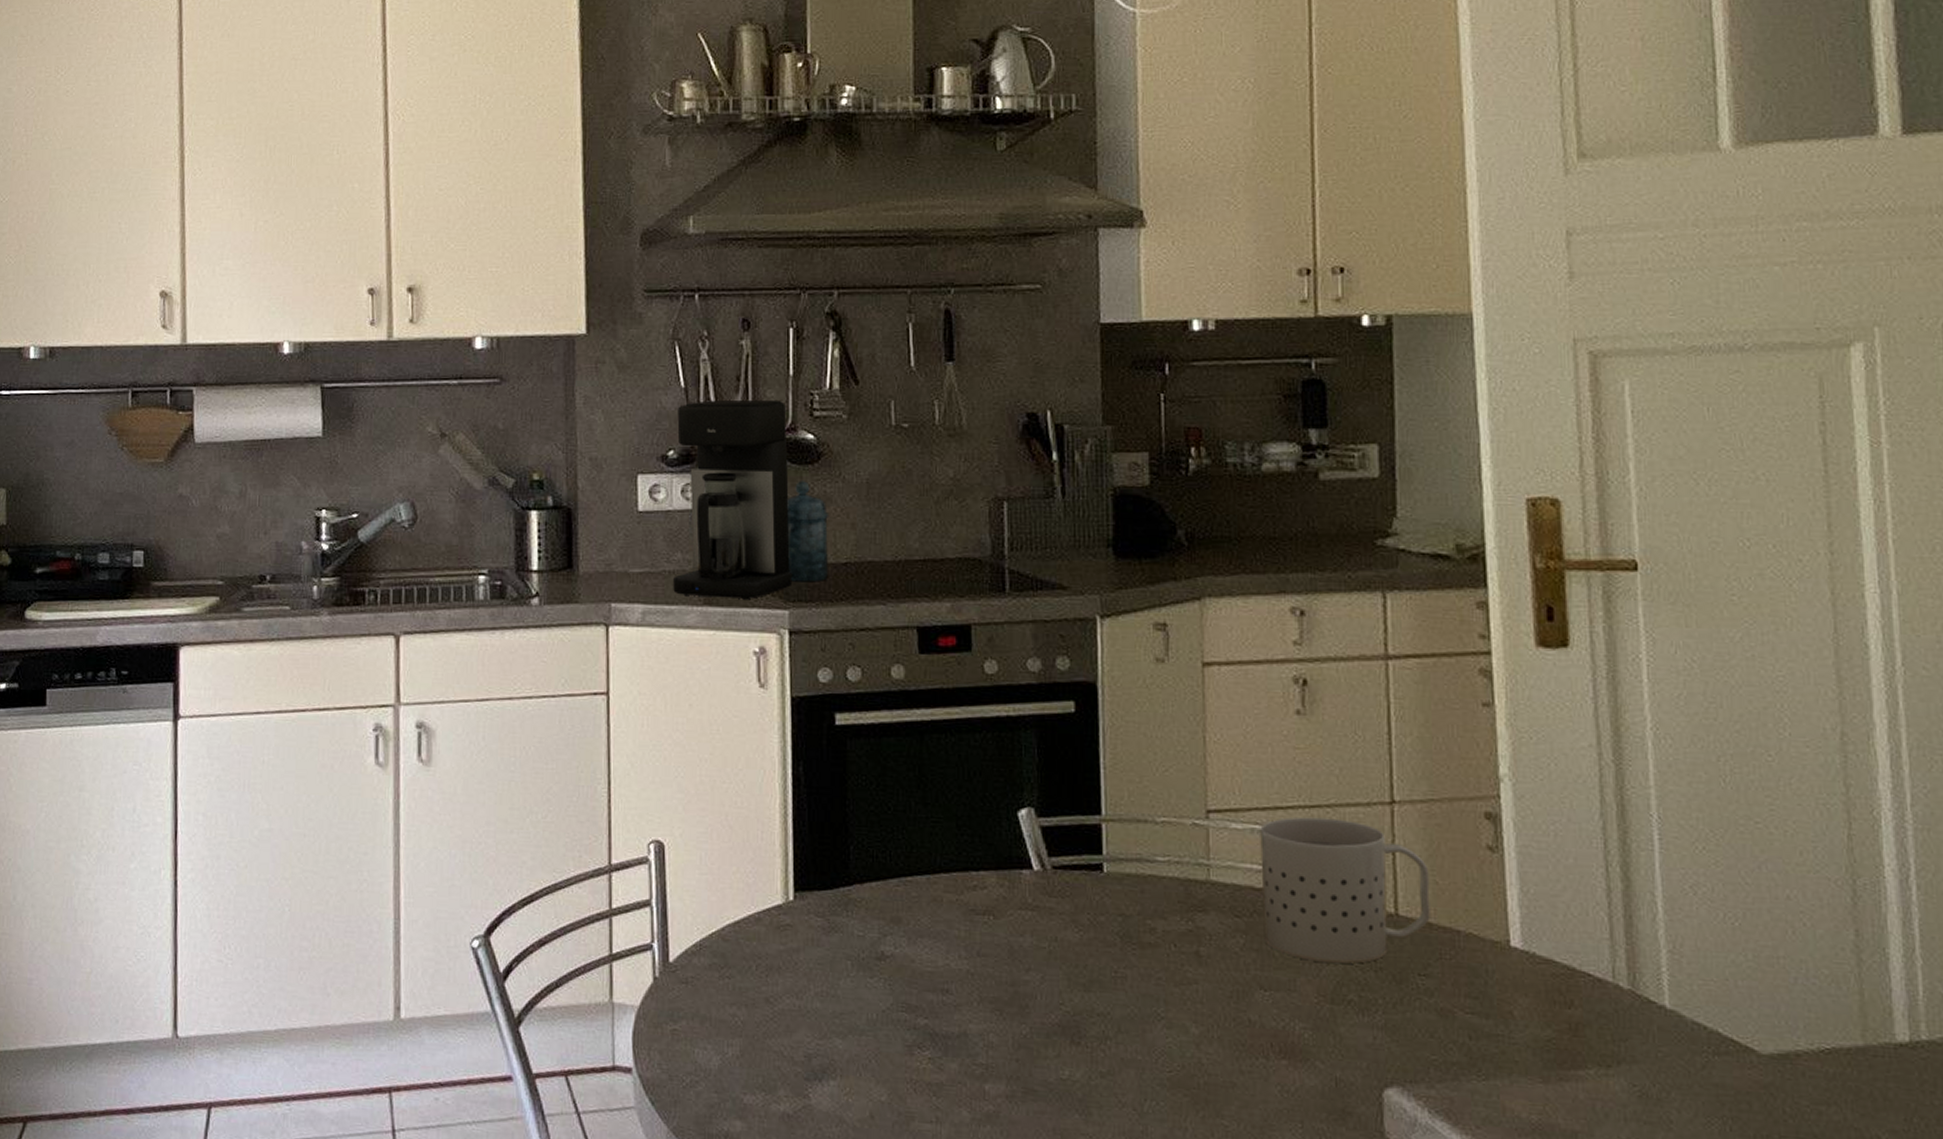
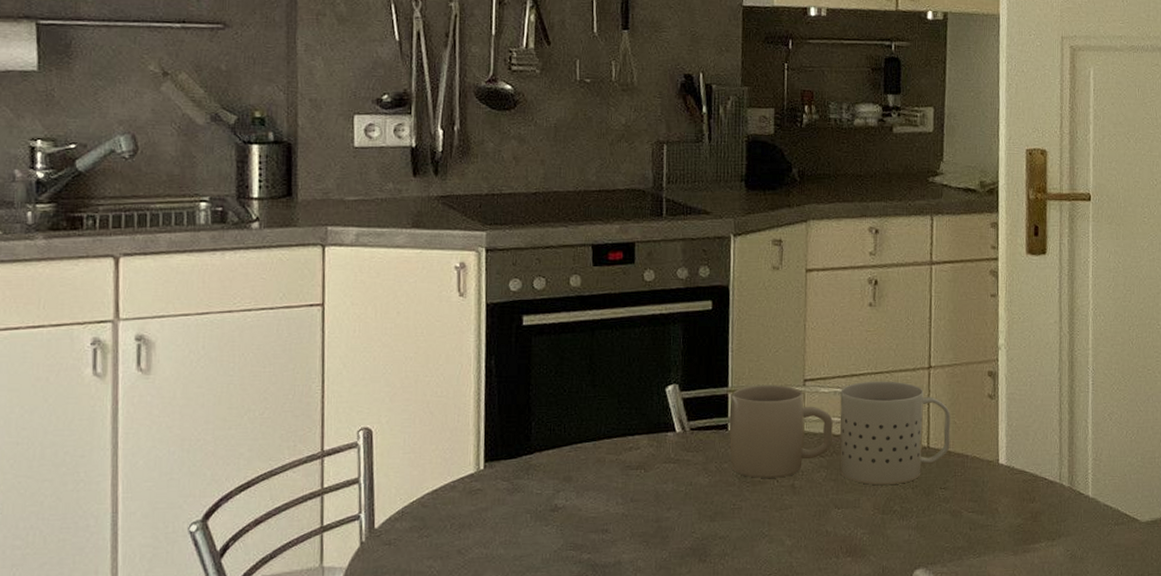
coffee maker: present [673,399,793,600] -> none [385,53,490,223]
canister: present [787,481,830,582] -> none [486,124,523,209]
mug: none [1104,815,1253,941] -> present [729,386,833,478]

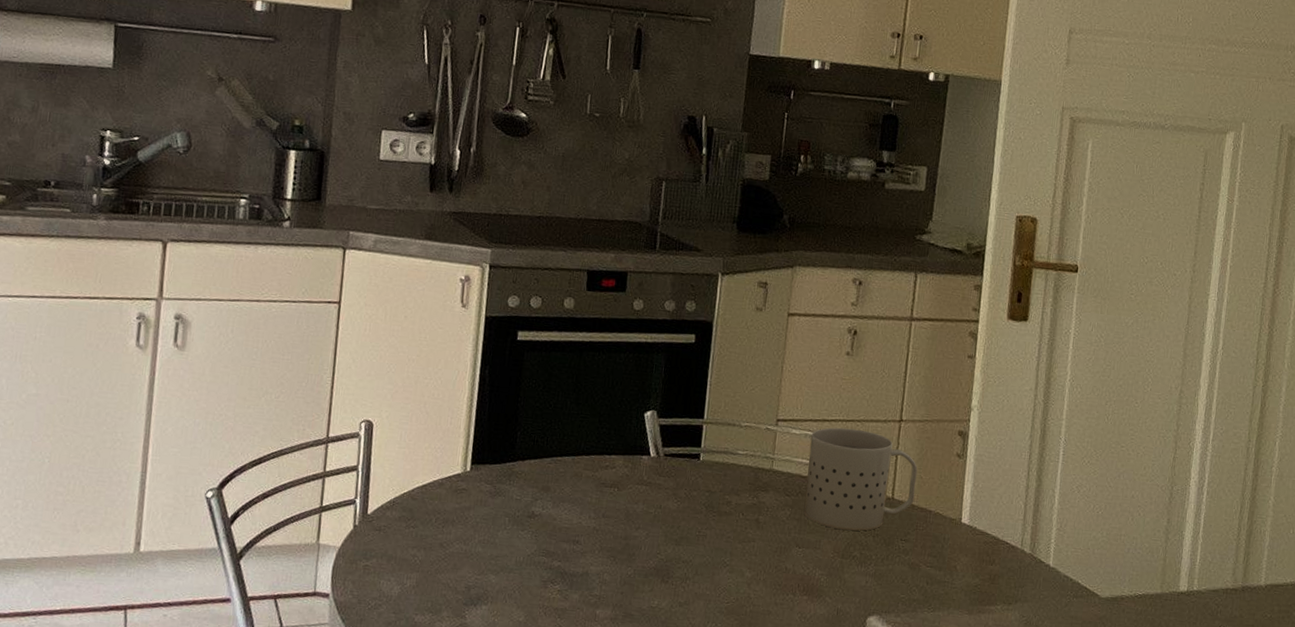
mug: present [729,386,833,478] -> none [700,420,802,511]

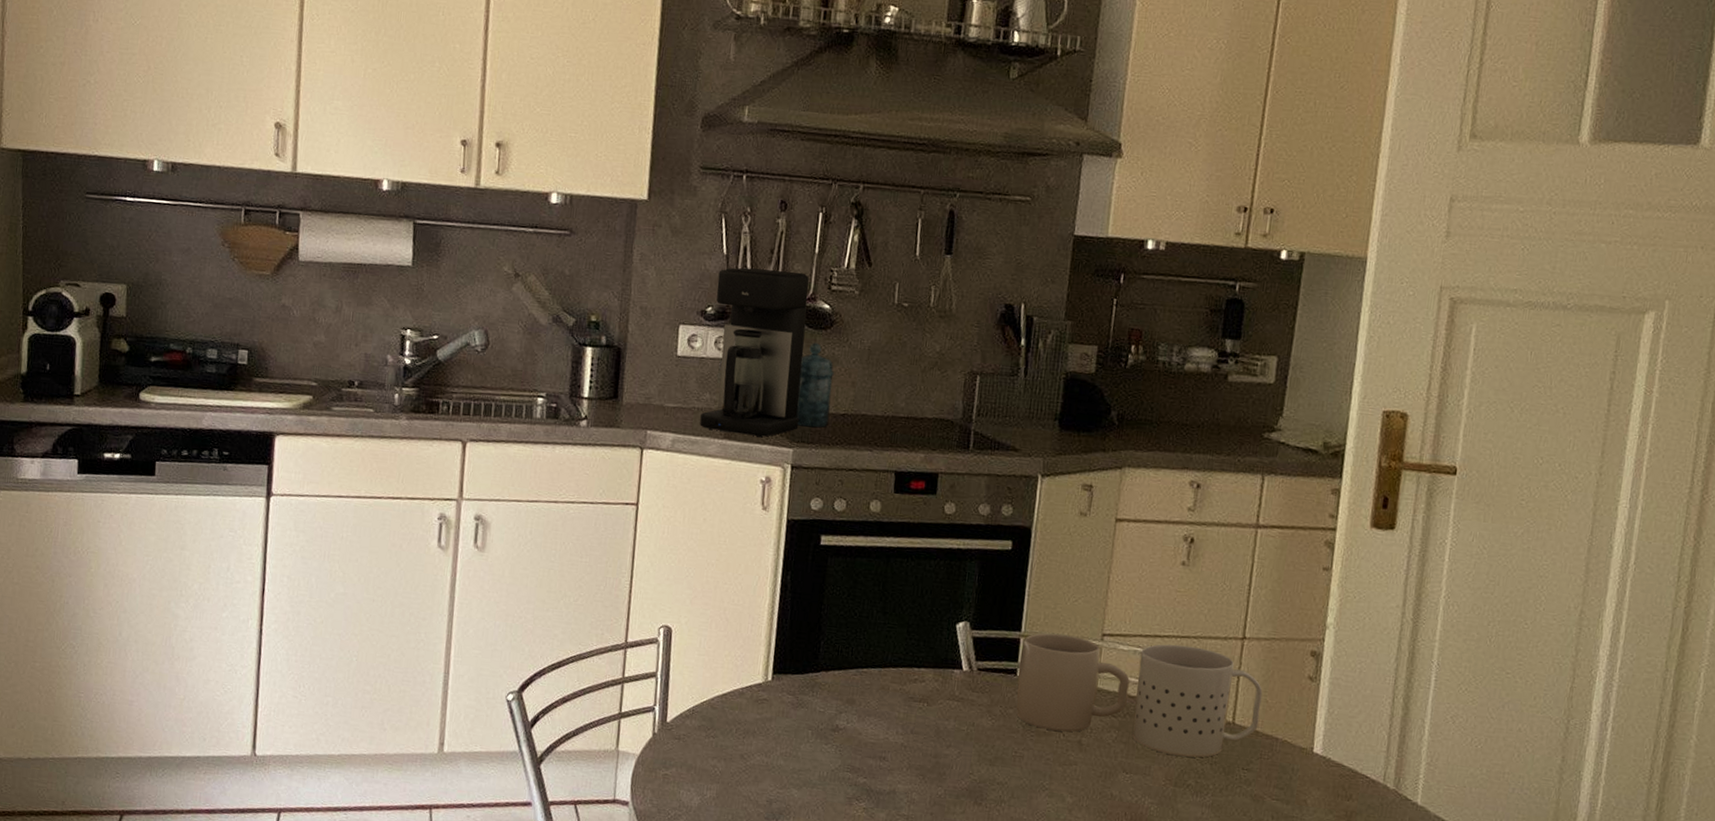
coffee maker: none [401,77,507,238] -> present [700,267,809,438]
canister: none [494,149,531,229] -> present [796,343,835,428]
mug: none [700,420,802,511] -> present [1016,633,1130,732]

